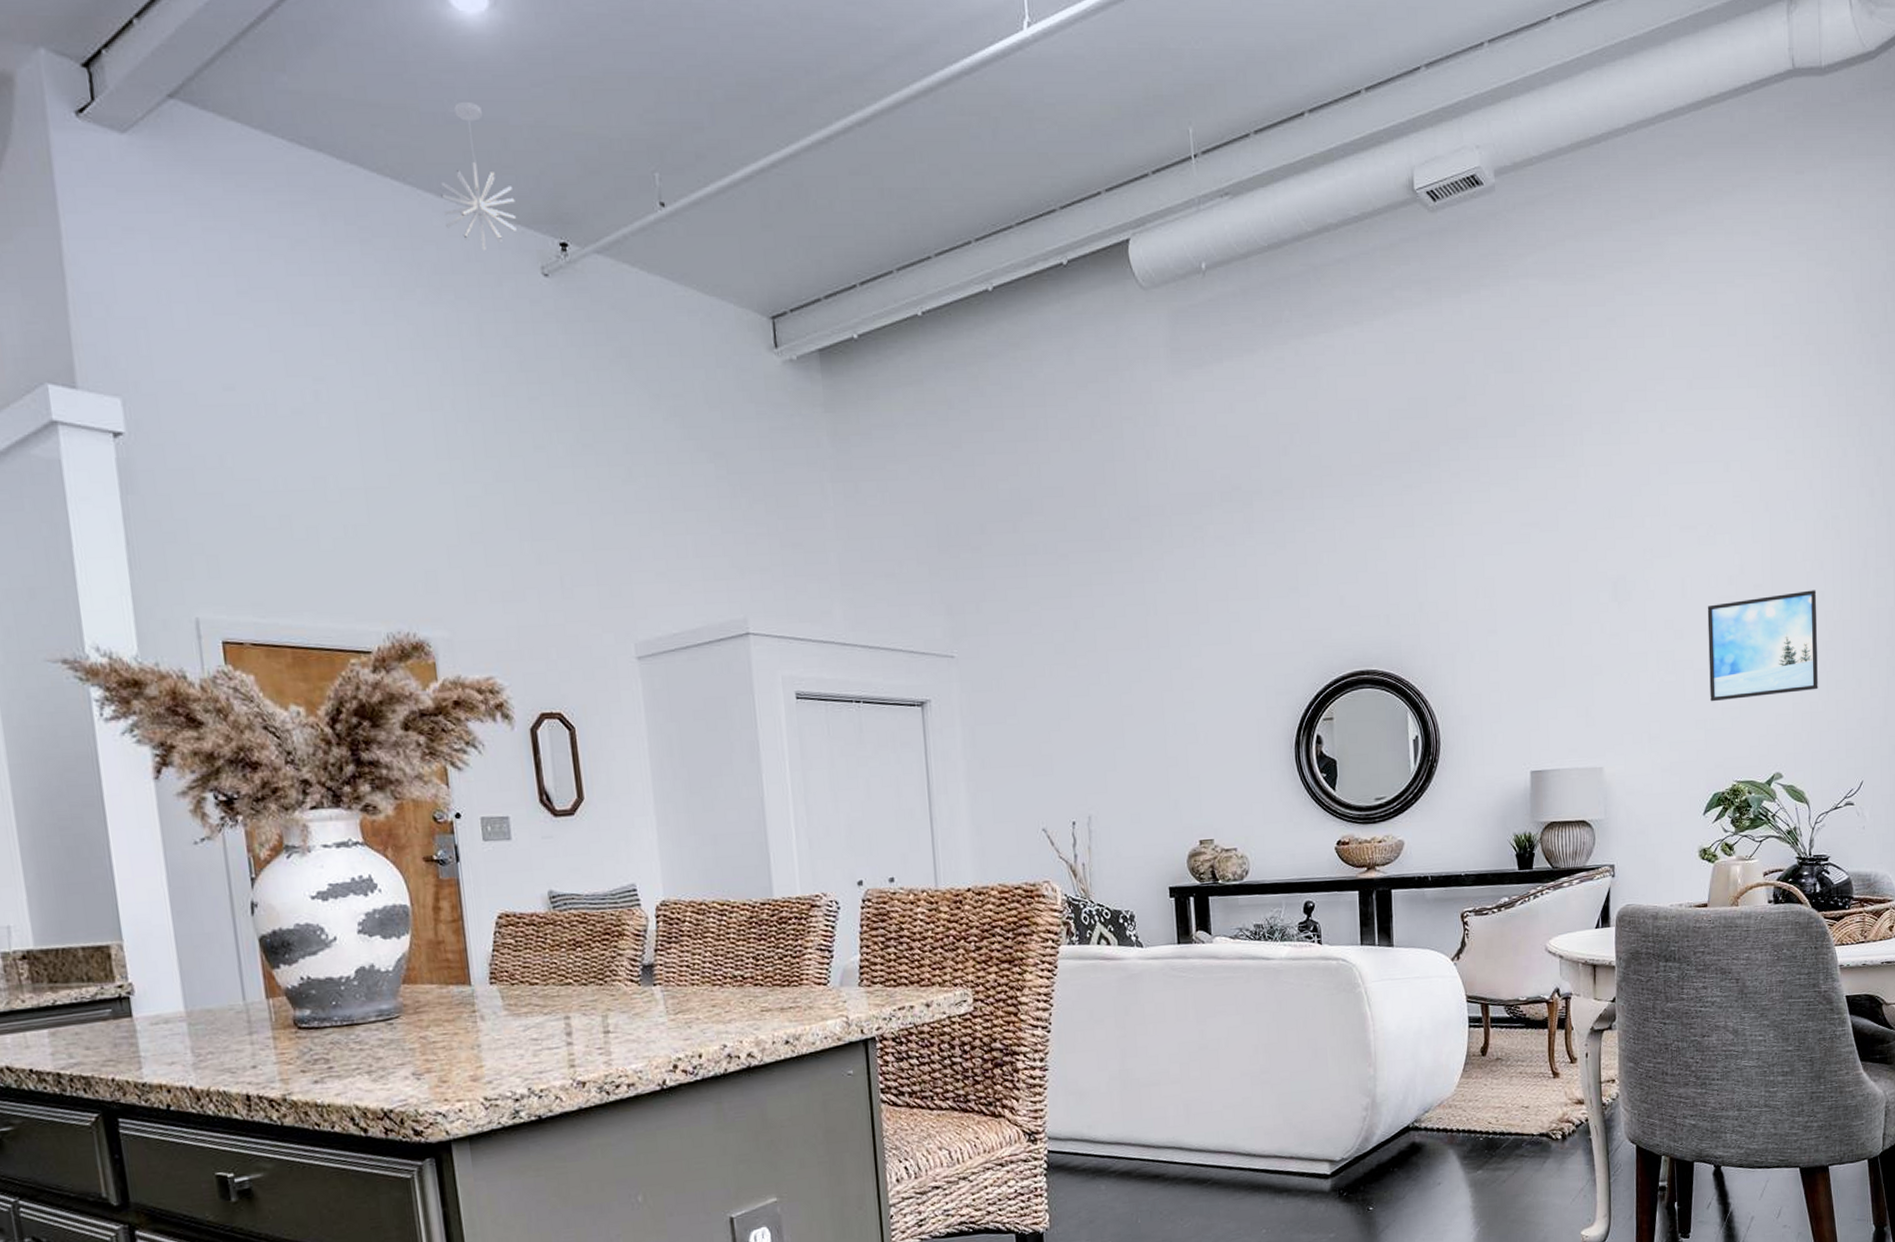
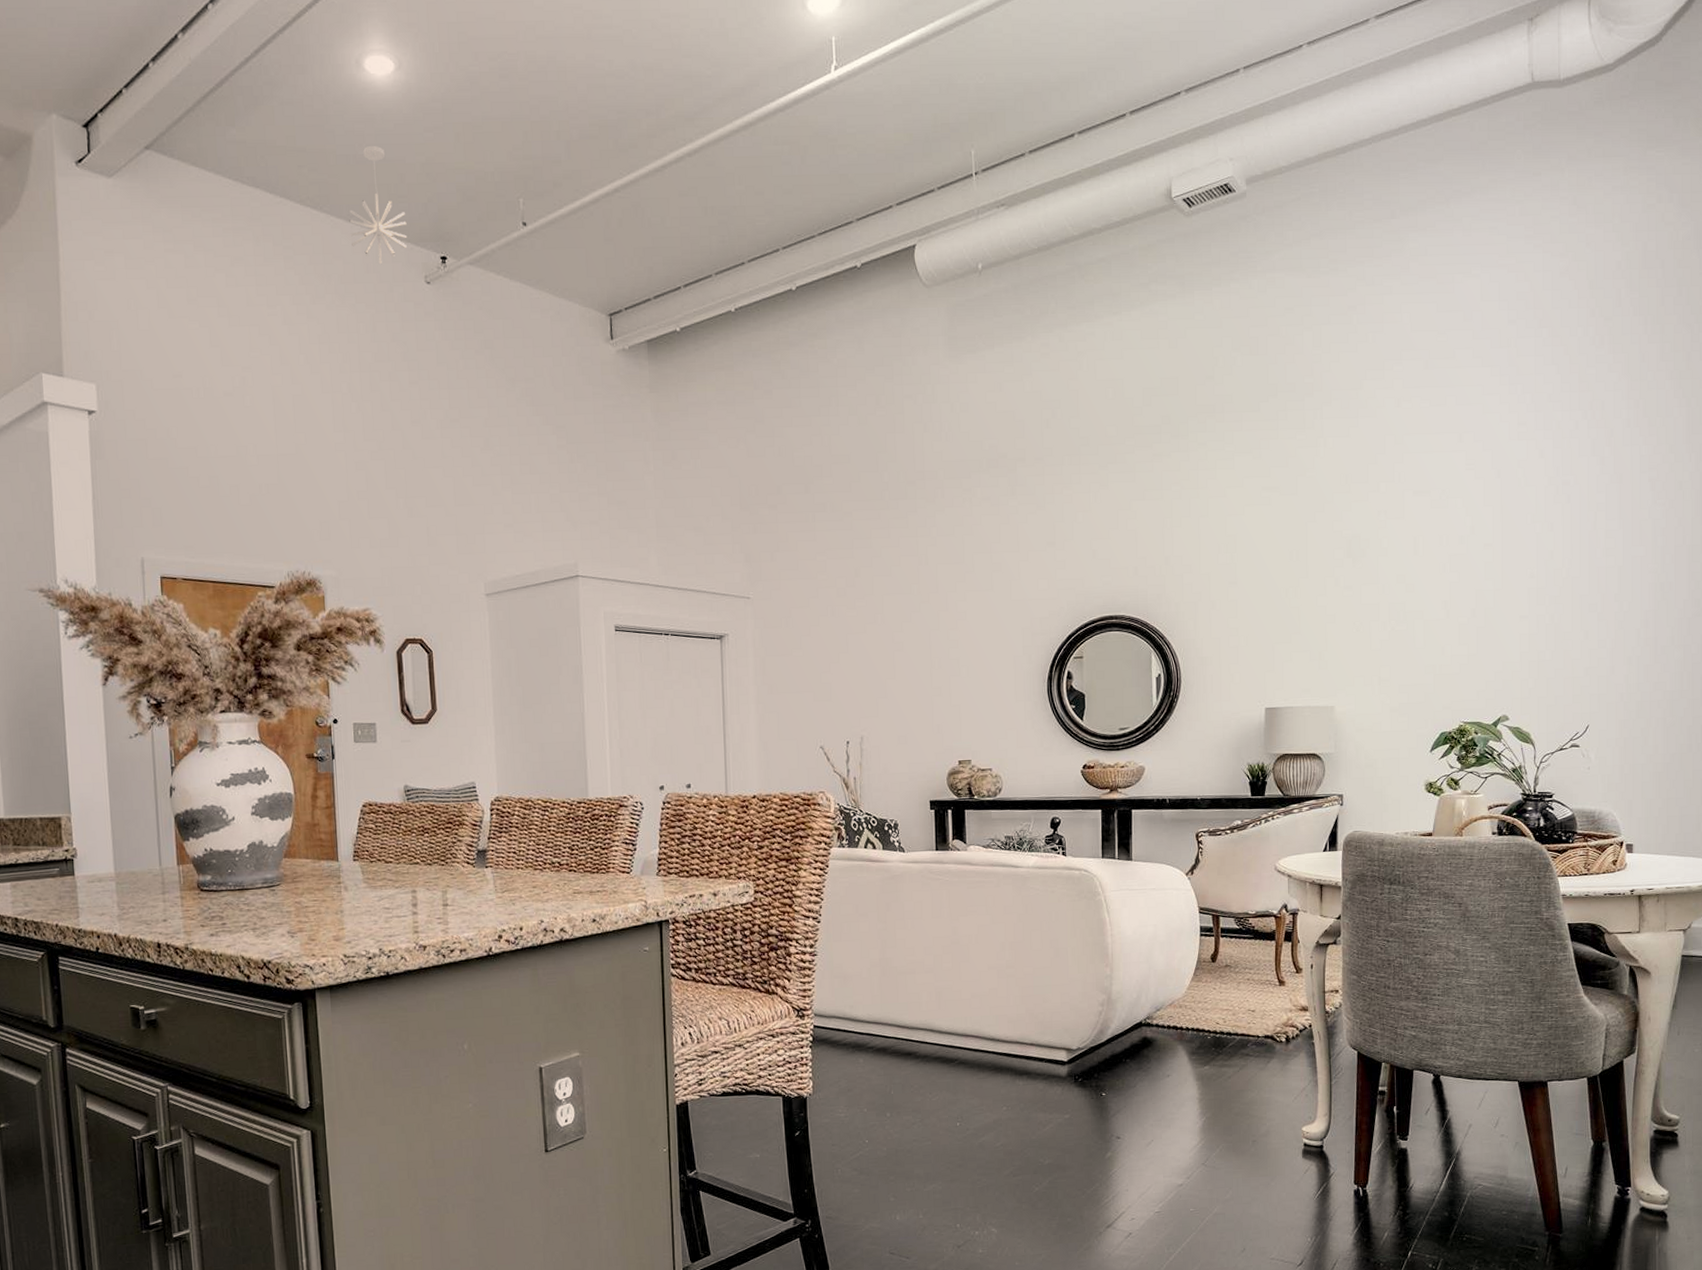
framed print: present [1707,590,1818,702] -> none [1438,549,1546,650]

